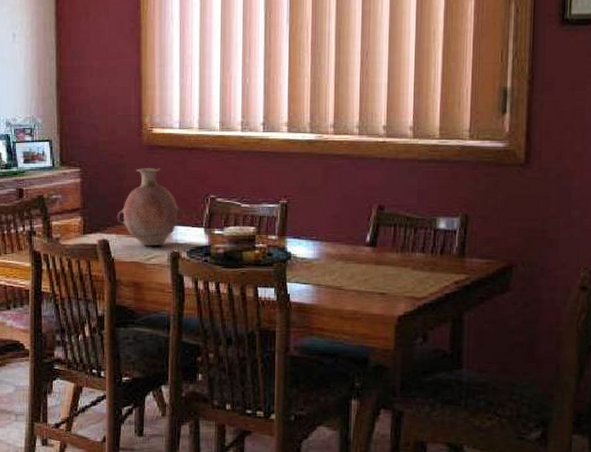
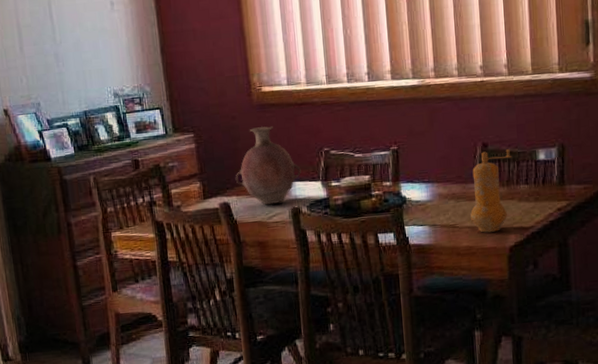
pepper mill: none [359,214,410,299] -> present [470,149,512,233]

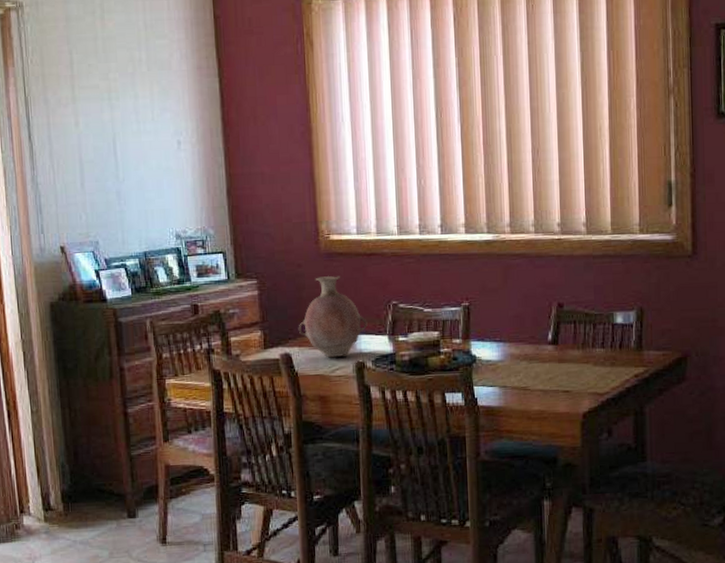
pepper mill: present [470,149,512,233] -> none [543,311,589,397]

